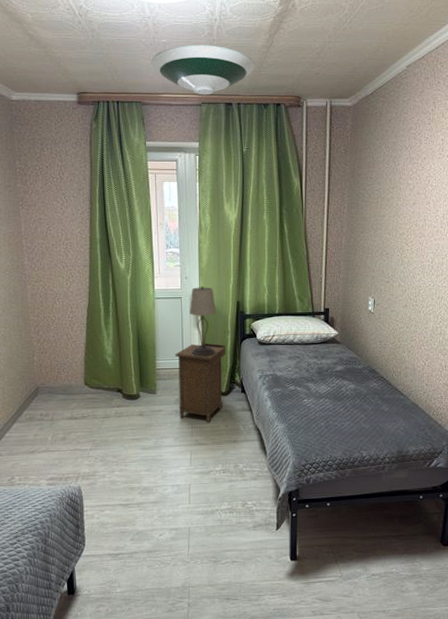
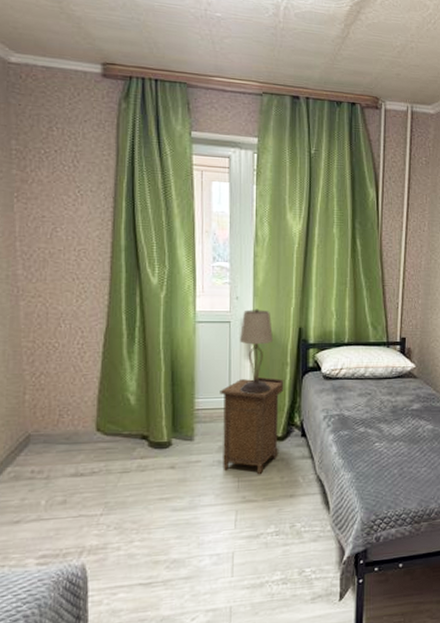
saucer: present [151,45,254,95] -> none [202,23,327,84]

